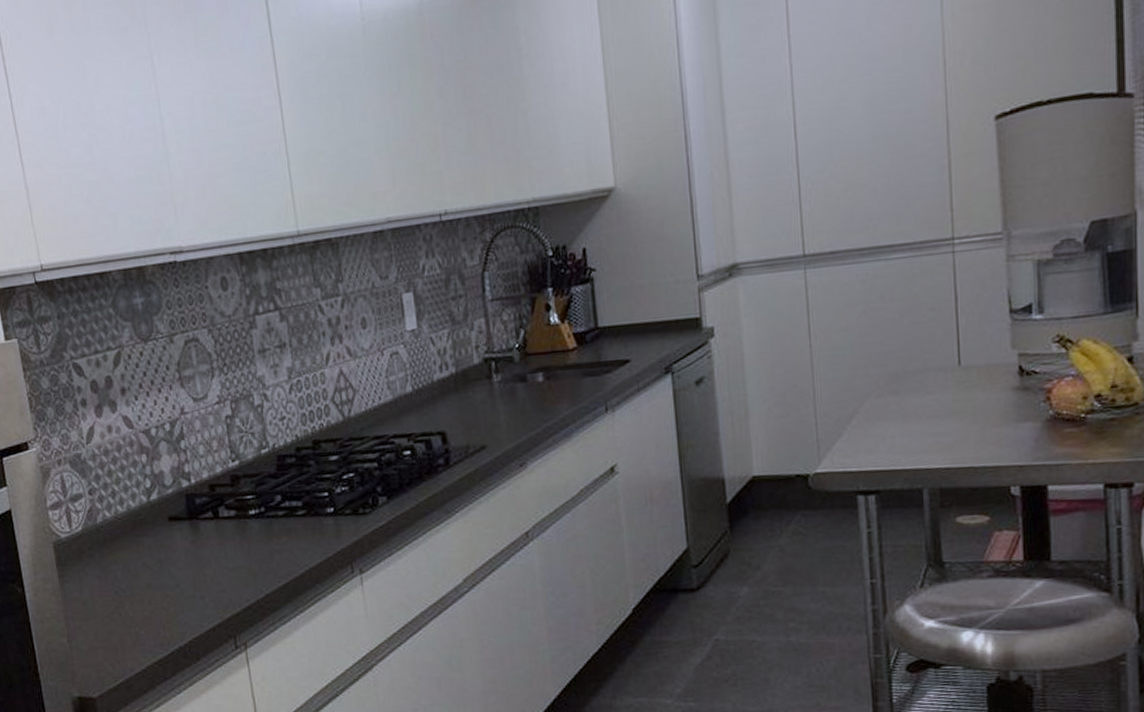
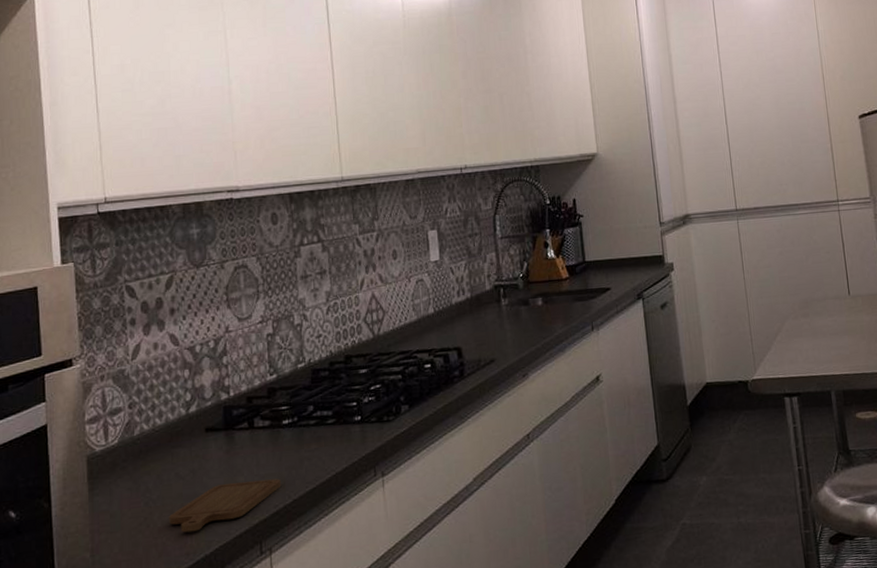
chopping board: none [140,572,252,623] -> present [169,478,282,533]

